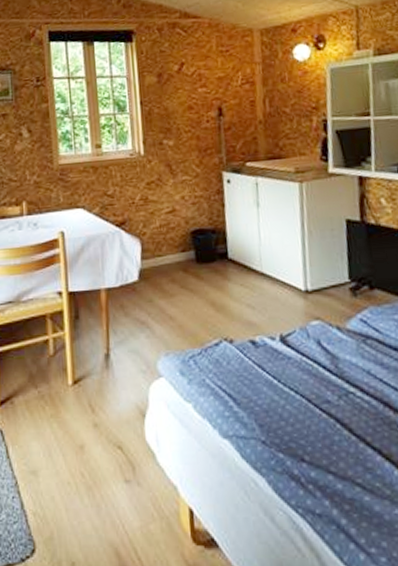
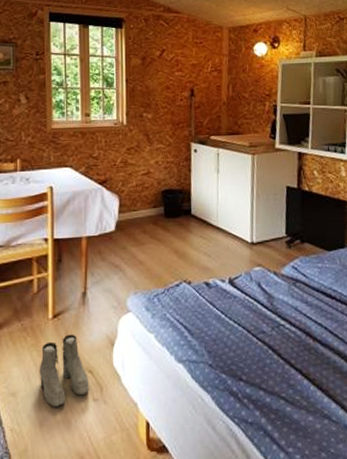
boots: none [60,403,120,488] -> present [39,334,89,407]

